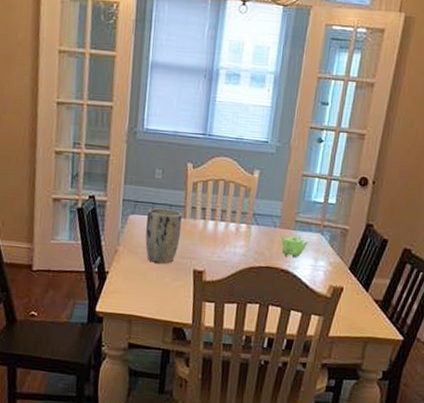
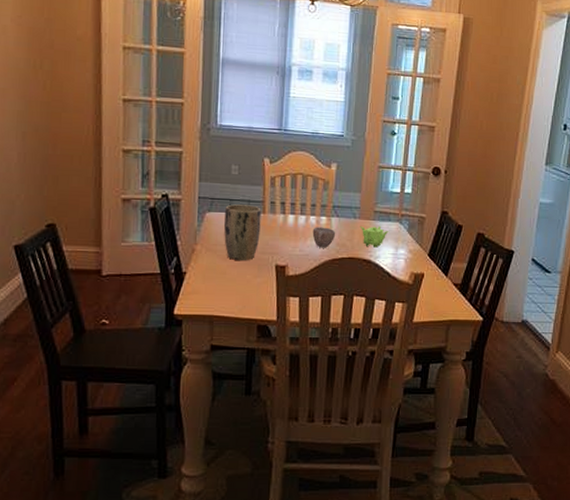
cup: none [231,234,255,256] -> present [312,227,336,248]

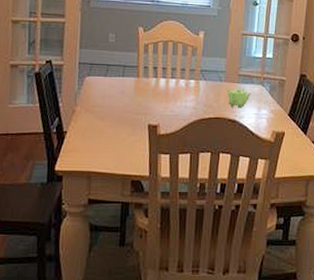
plant pot: present [224,204,261,260] -> none [101,69,136,120]
cup: present [312,227,336,248] -> none [182,89,204,109]

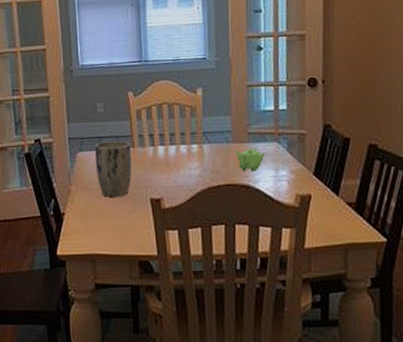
plant pot: none [101,69,136,120] -> present [95,140,132,197]

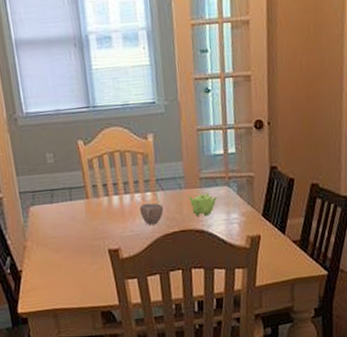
plant pot: present [95,140,132,197] -> none [48,192,88,251]
cup: none [184,155,209,177] -> present [139,203,164,226]

